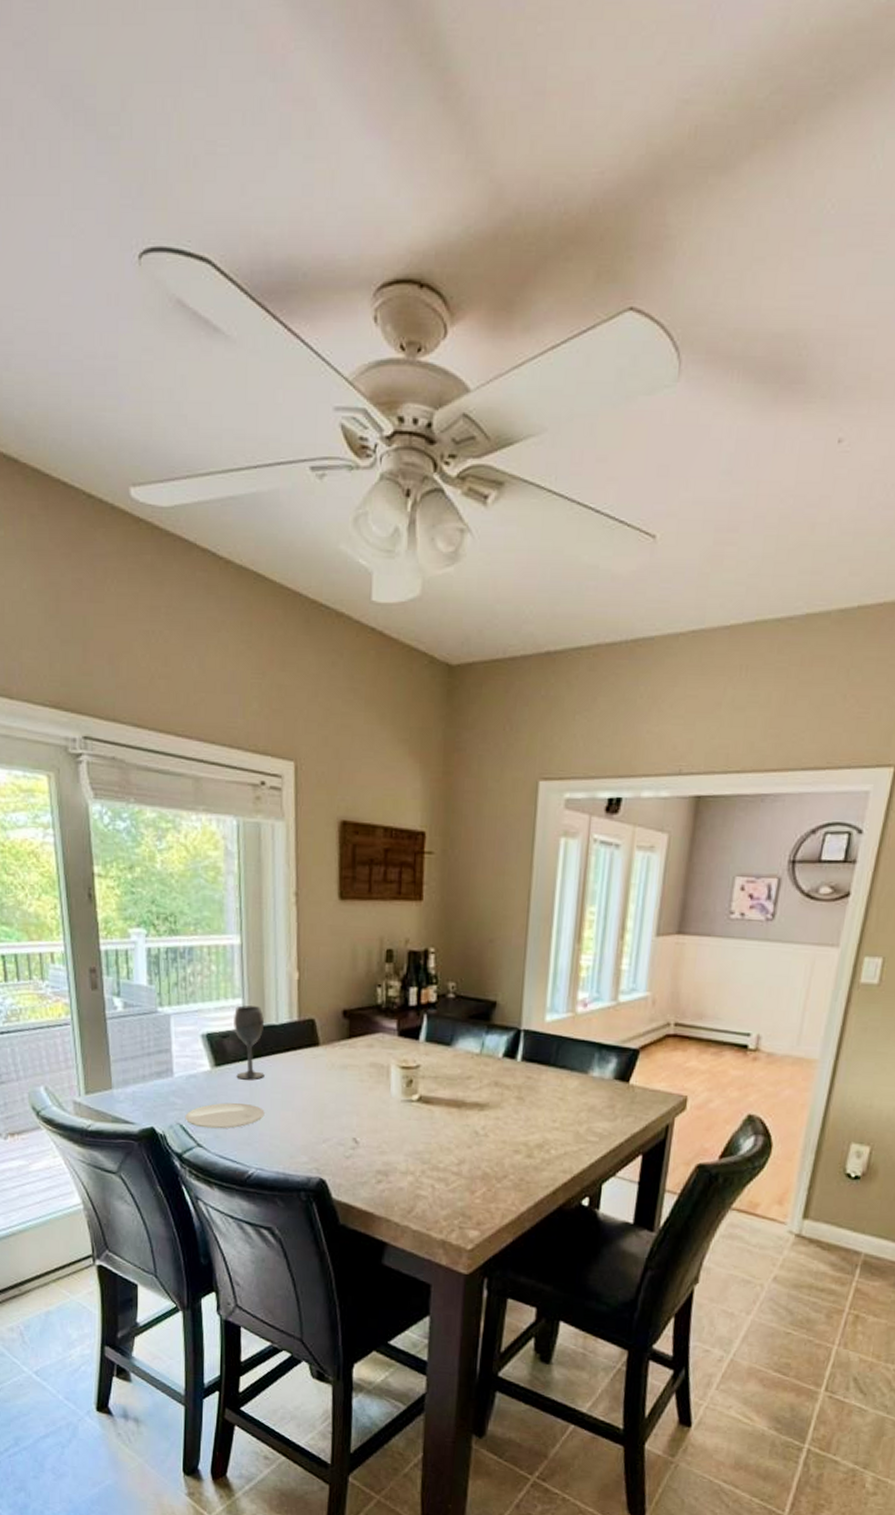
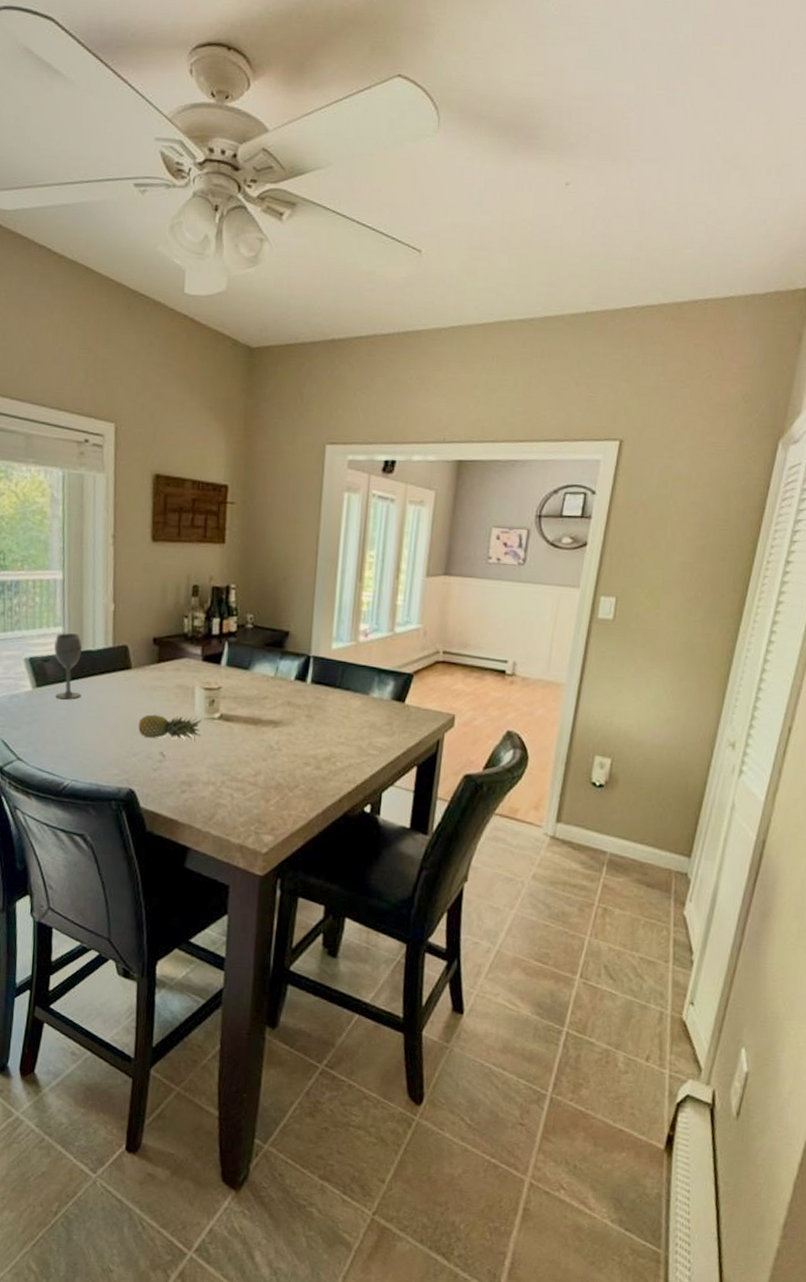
plate: present [185,1102,265,1129] -> none [6,720,80,744]
fruit: none [328,1096,399,1127] -> present [138,714,203,742]

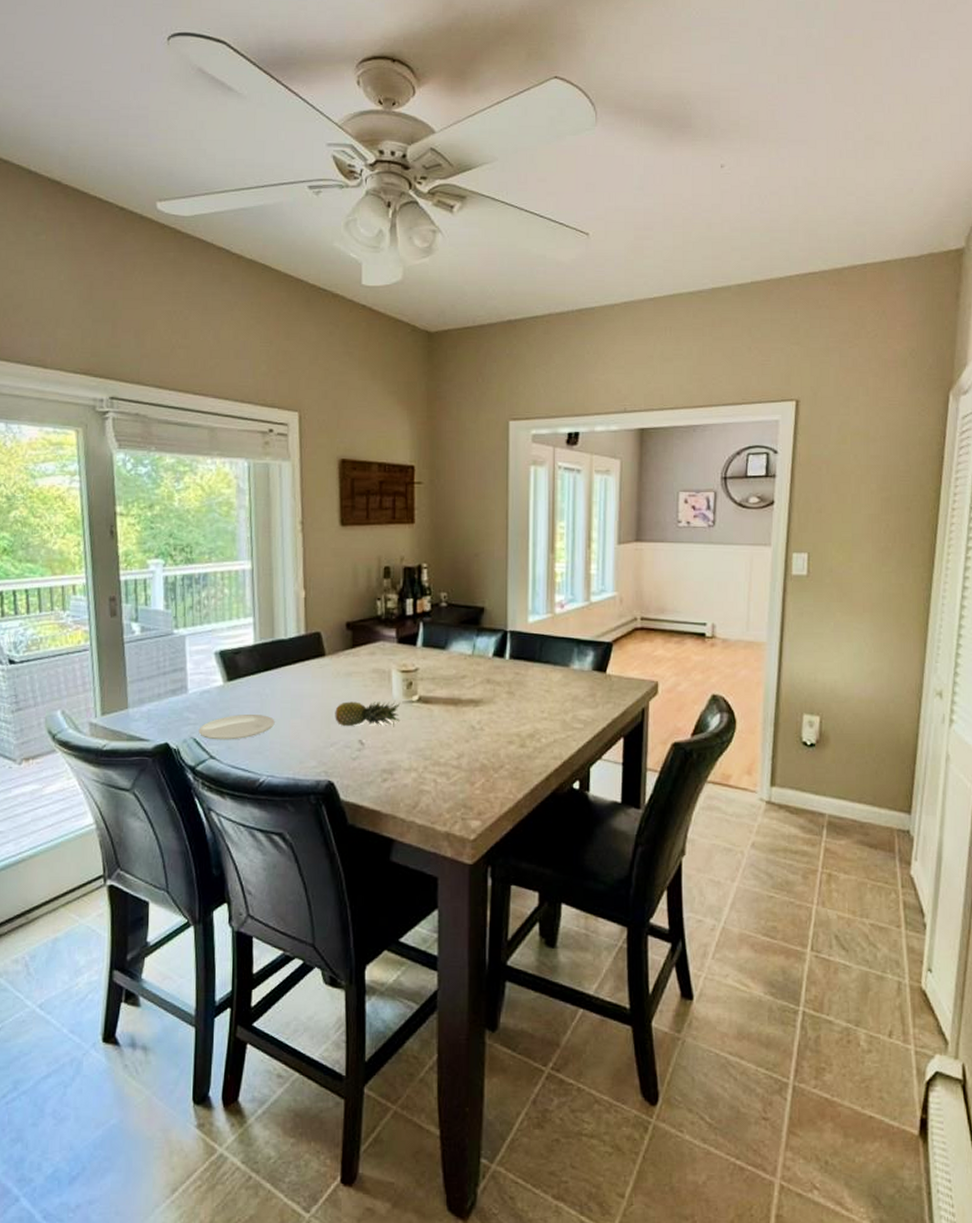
plate: none [6,720,80,744] -> present [198,715,275,740]
wine glass: present [54,633,82,700] -> none [245,623,275,692]

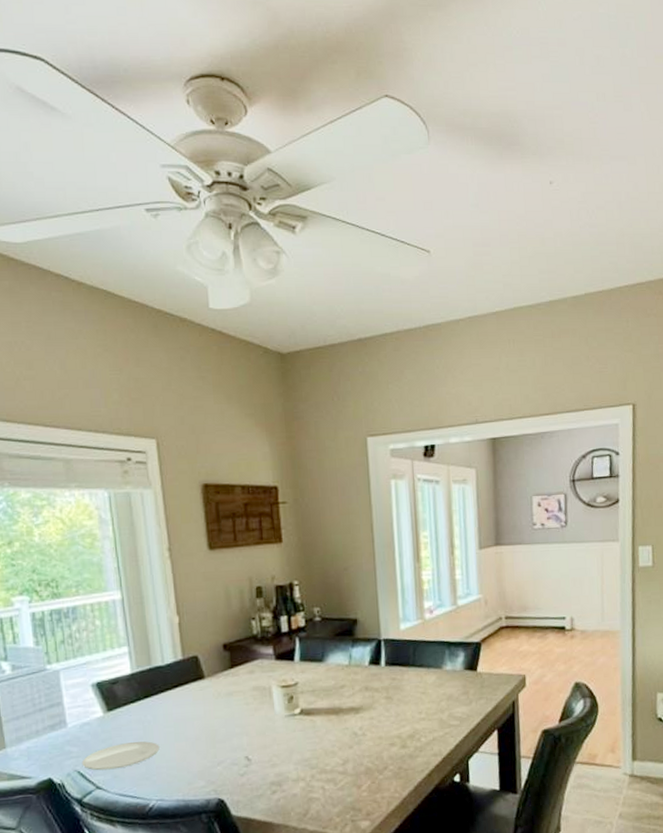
fruit: present [335,701,401,727] -> none [219,715,285,744]

